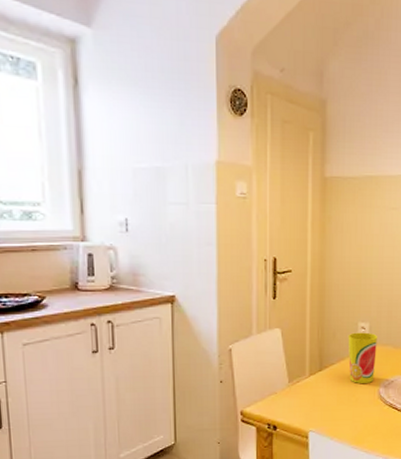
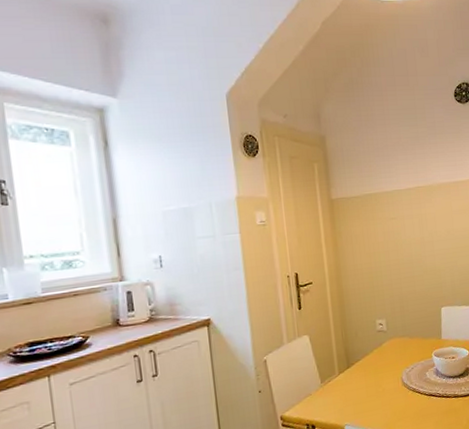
cup: present [348,332,377,384] -> none [368,327,397,375]

